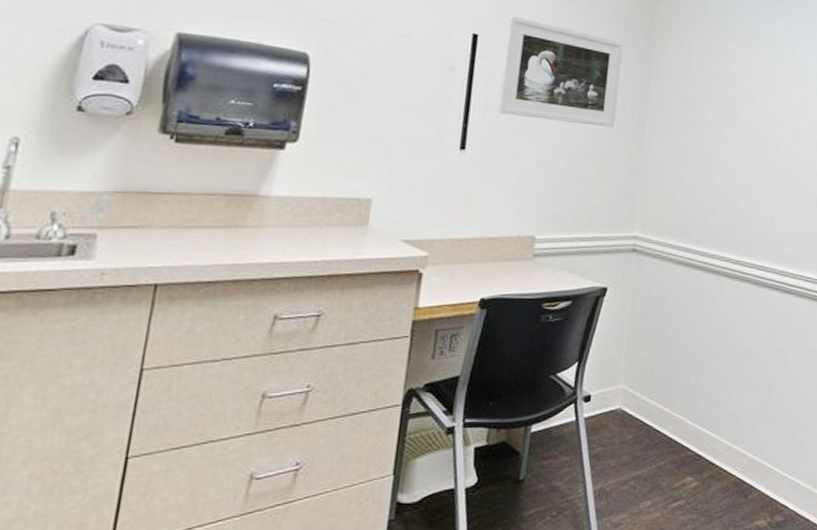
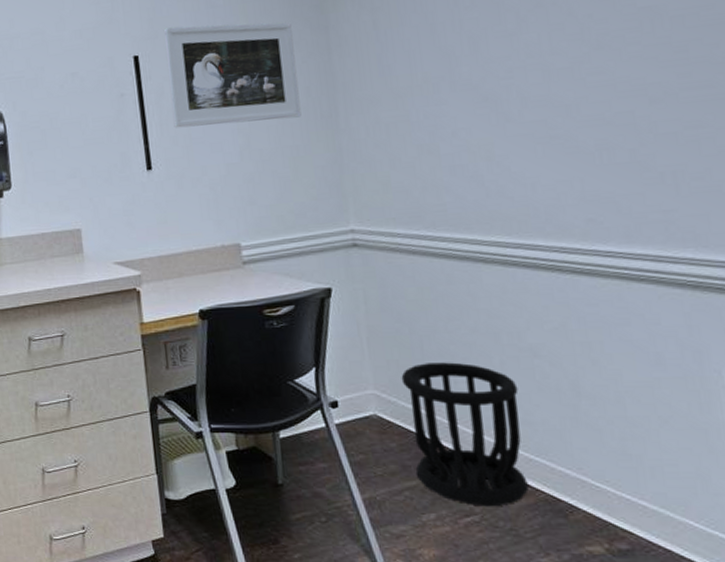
wastebasket: none [642,361,733,492] -> present [401,362,529,507]

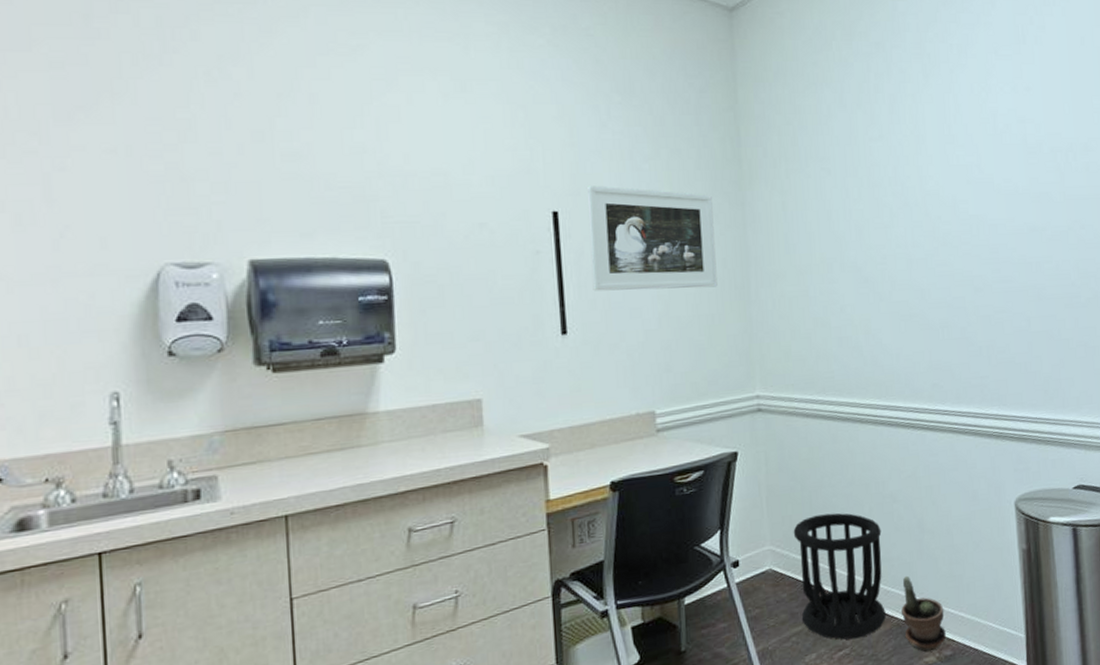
potted plant: none [549,444,619,539] -> present [900,575,946,652]

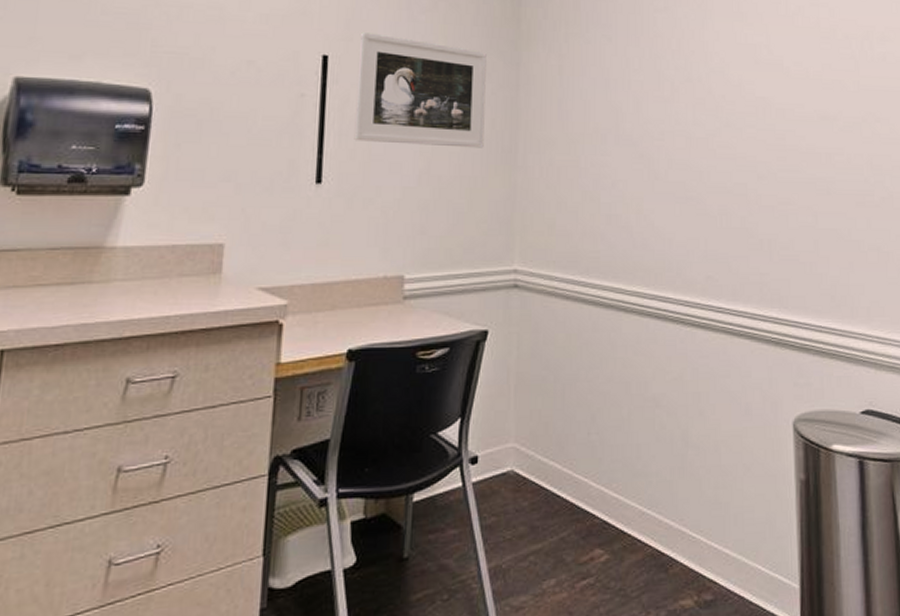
wastebasket: present [793,513,886,640] -> none [541,412,640,567]
potted plant: present [900,575,946,652] -> none [656,496,707,592]

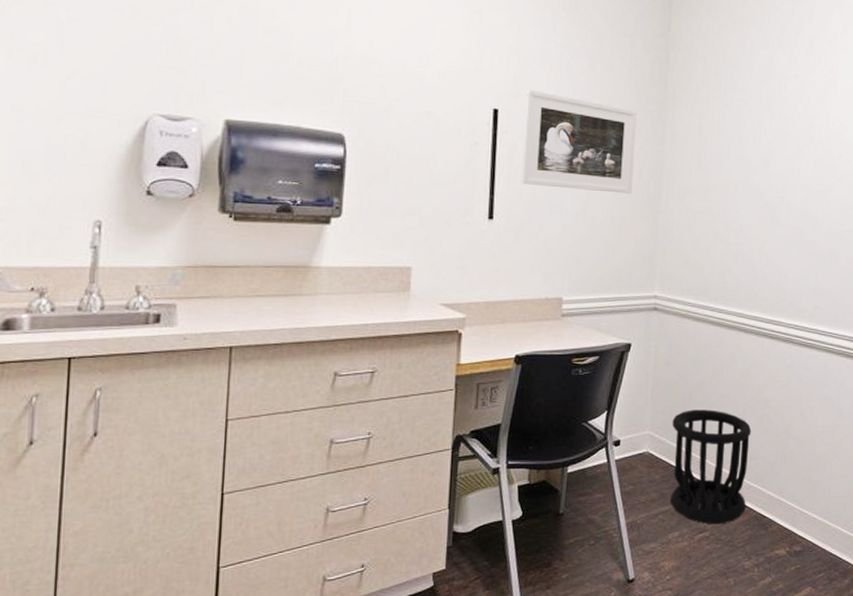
wastebasket: none [541,412,640,567] -> present [670,409,752,524]

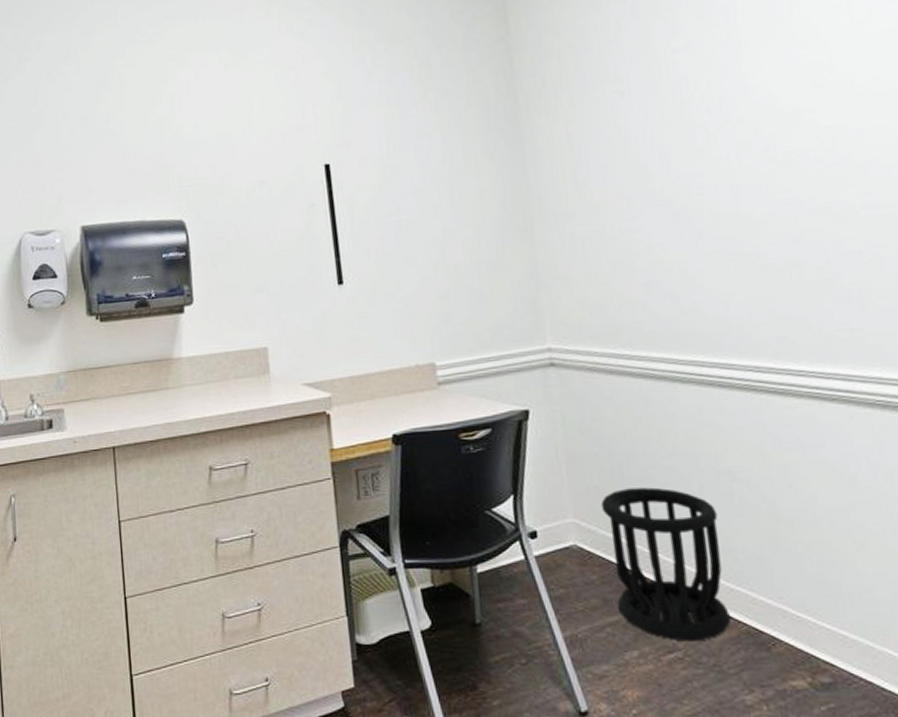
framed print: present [521,89,637,194] -> none [357,132,497,241]

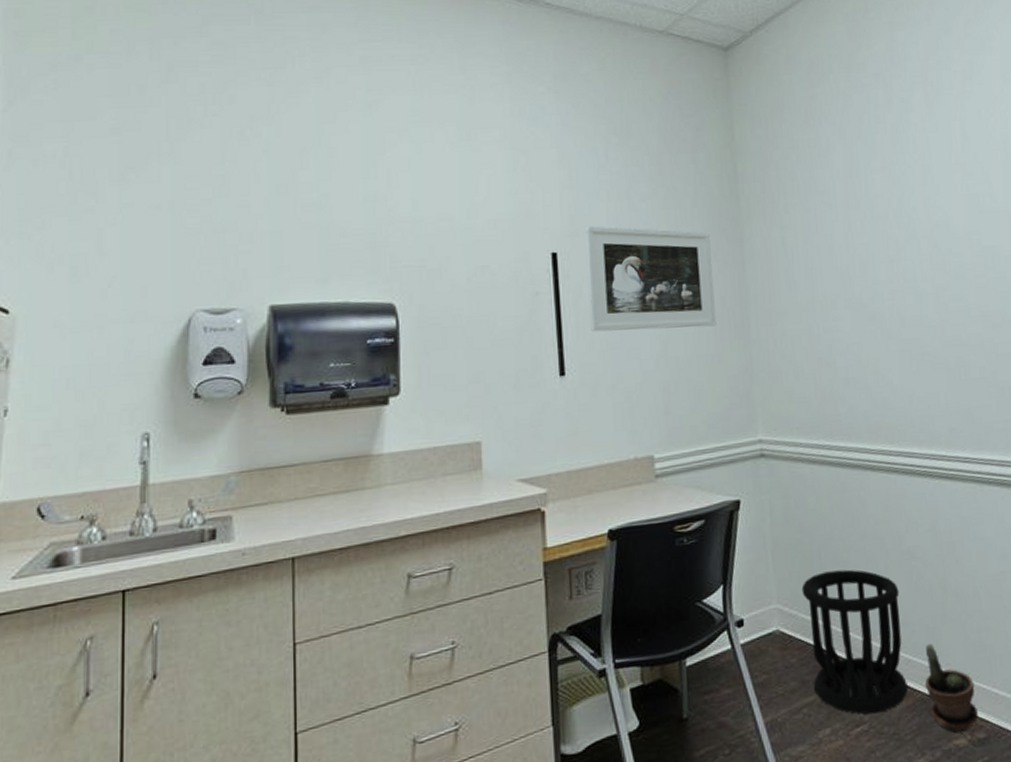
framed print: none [357,132,497,241] -> present [586,226,717,332]
potted plant: none [751,573,821,672] -> present [924,643,978,733]

